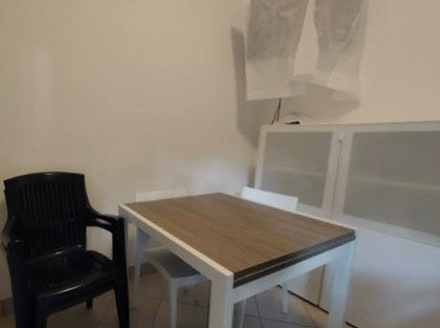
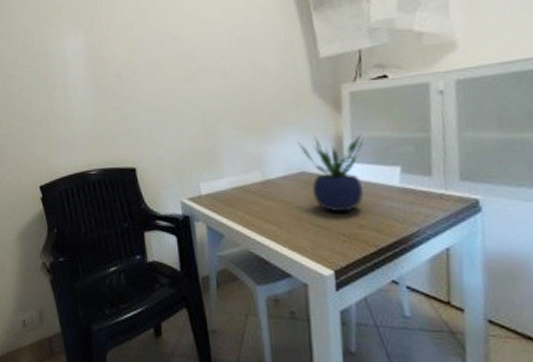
potted plant: none [219,164,273,229] -> present [298,133,364,212]

